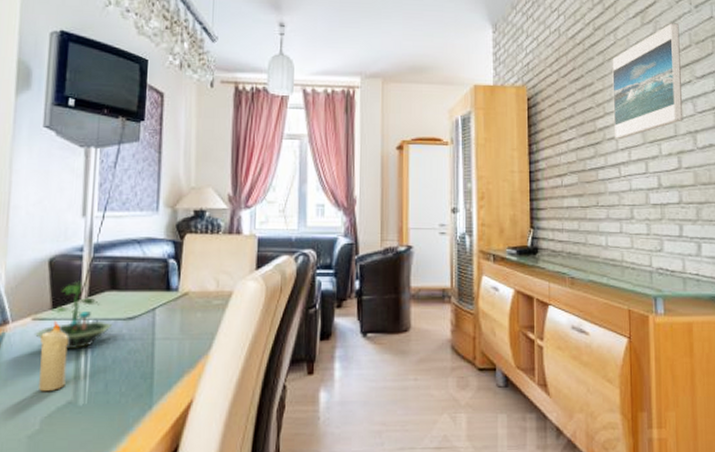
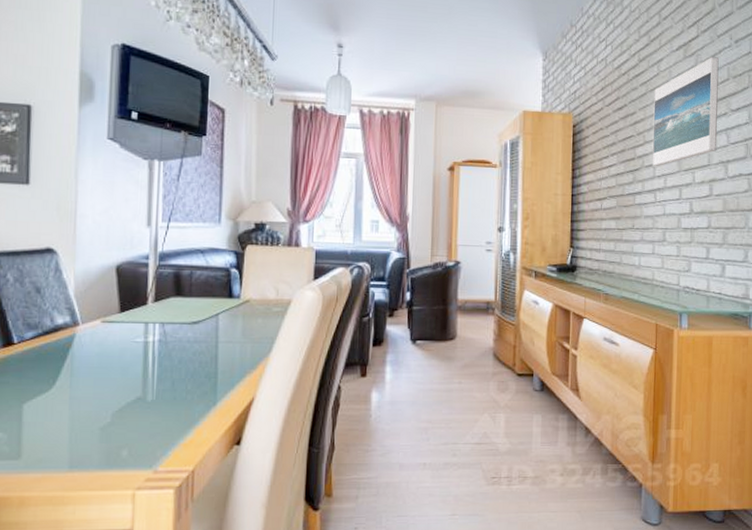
terrarium: present [33,281,113,350] -> none [103,287,178,351]
candle: present [39,320,68,392] -> none [109,323,136,389]

